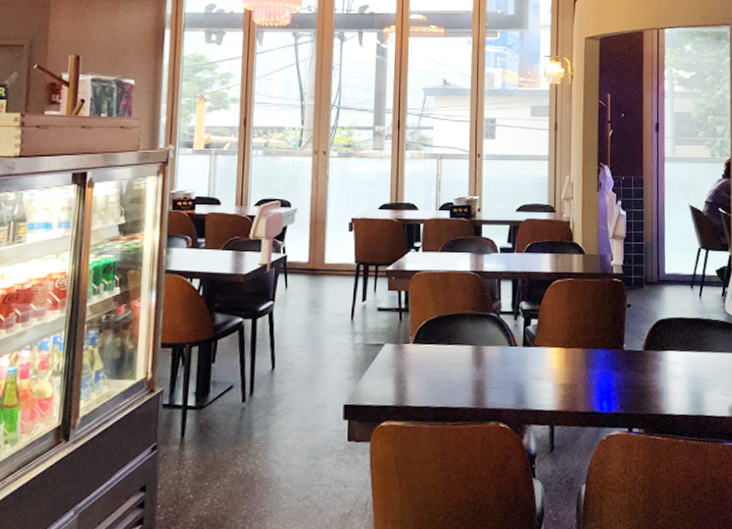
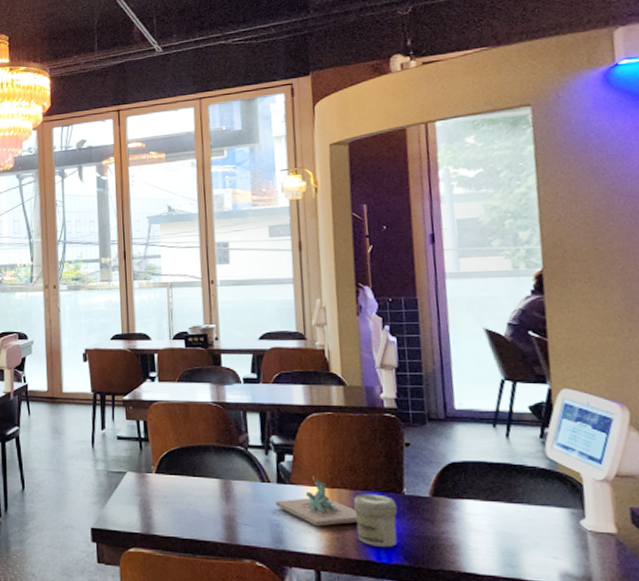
architectural model: none [520,337,587,385] -> present [275,475,357,527]
jar: none [584,351,618,399] -> present [353,494,397,548]

